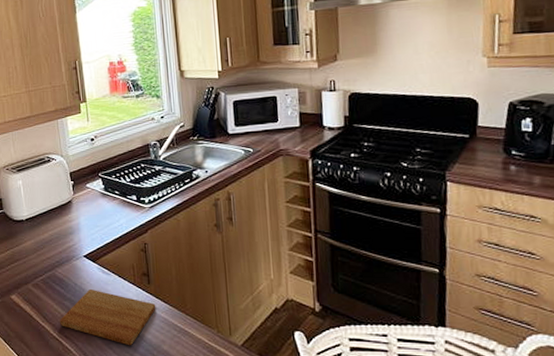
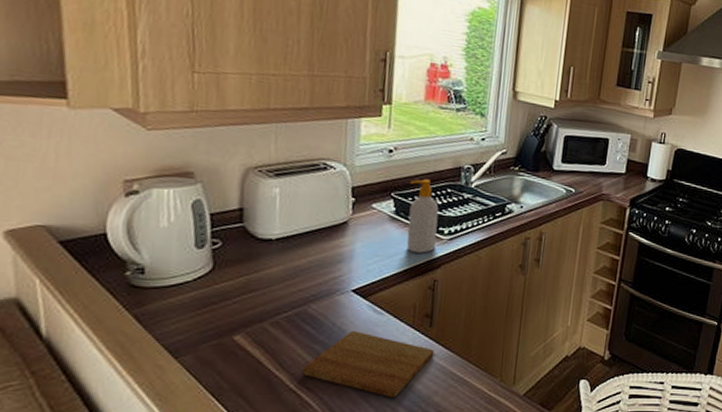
soap bottle: none [111,158,140,221] -> present [407,179,439,253]

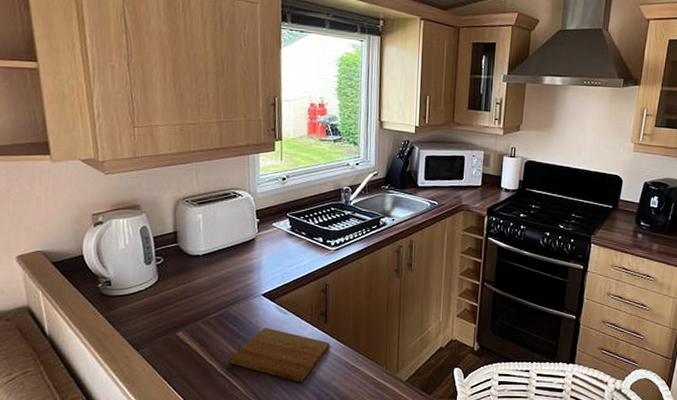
soap bottle: present [407,179,439,253] -> none [301,200,326,262]

